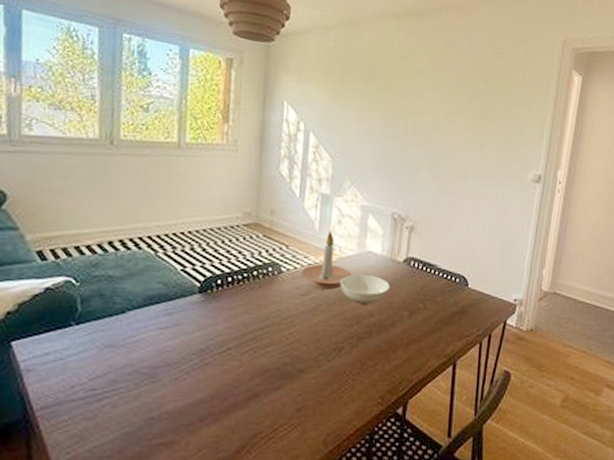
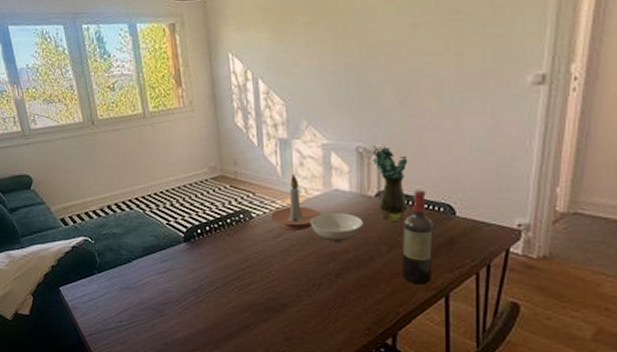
vase: none [405,214,435,288] -> present [372,145,408,221]
wine bottle: none [419,259,450,352] -> present [402,189,434,285]

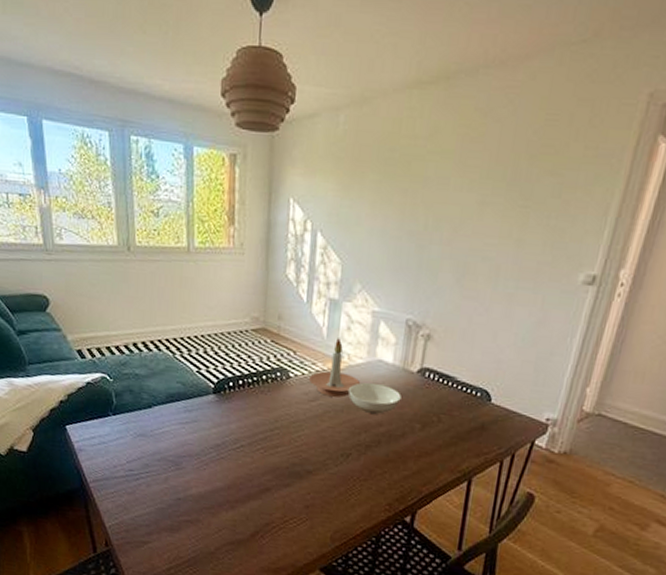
vase: present [372,145,408,221] -> none [419,321,455,400]
wine bottle: present [402,189,434,285] -> none [431,371,469,467]

